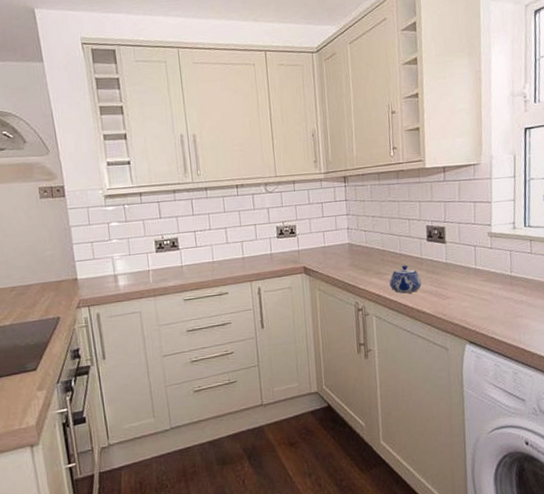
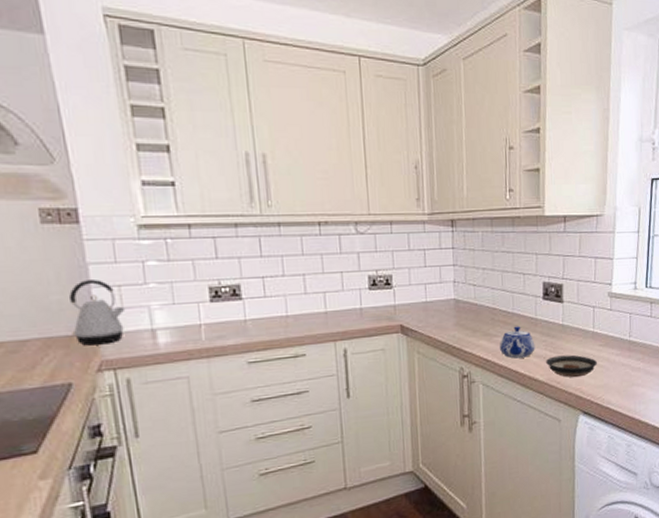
kettle: none [58,238,96,289] -> present [69,280,126,346]
saucer: none [432,289,481,310] -> present [546,354,598,378]

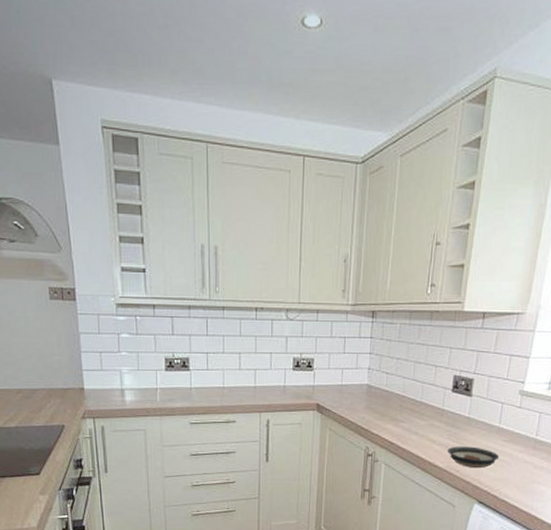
kettle: present [69,280,126,346] -> none [66,346,104,398]
teapot: present [500,326,535,359] -> none [405,414,439,444]

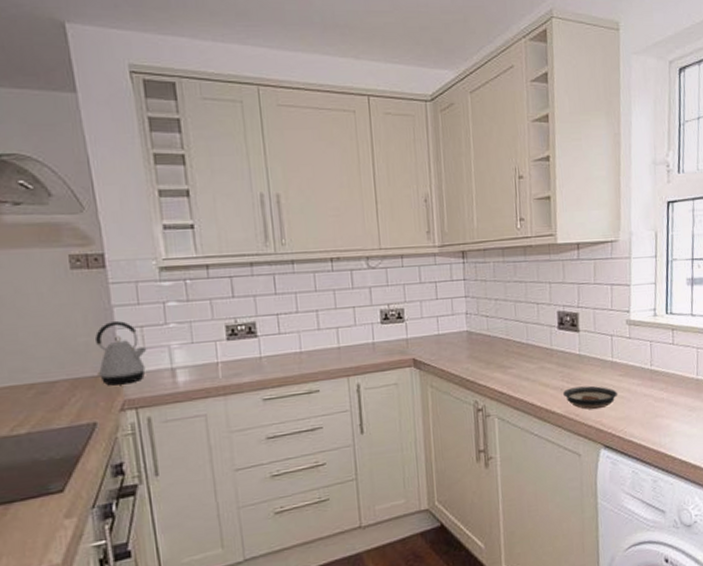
kettle: none [66,346,104,398] -> present [95,321,147,386]

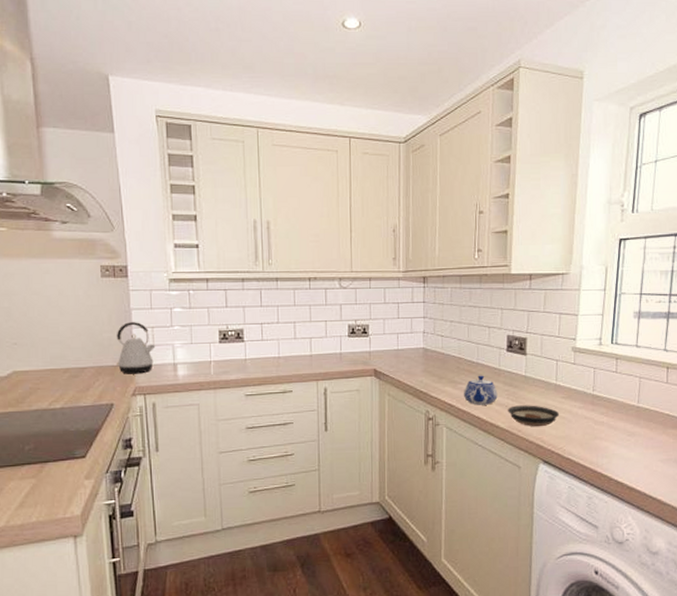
teapot: none [515,357,552,391] -> present [464,375,498,405]

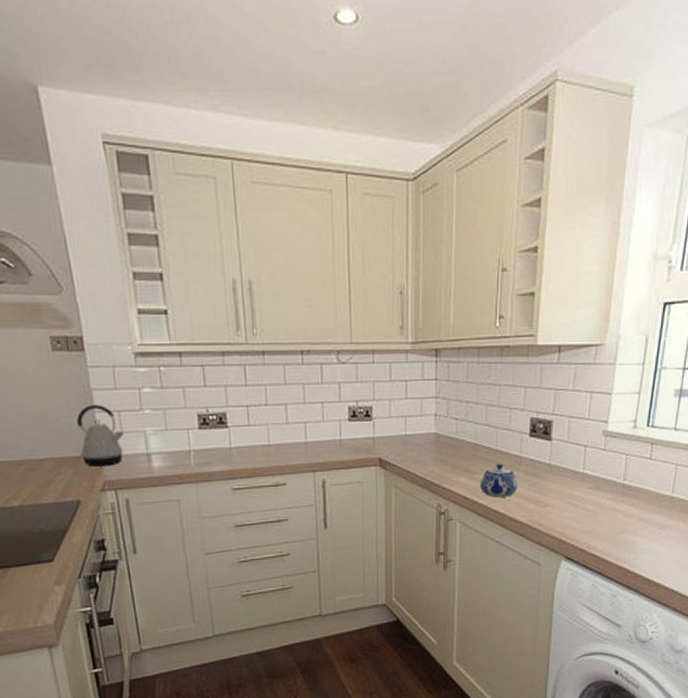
saucer: present [508,405,560,427] -> none [529,496,586,521]

